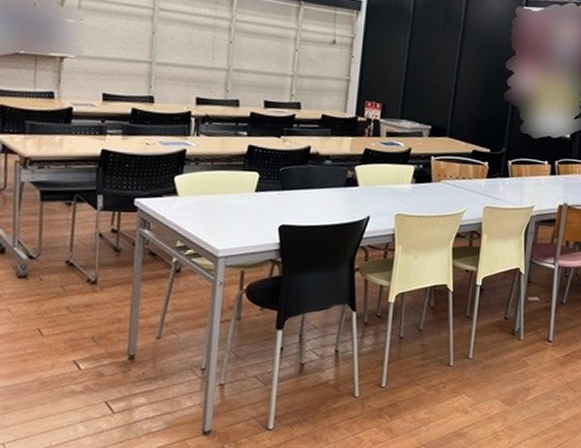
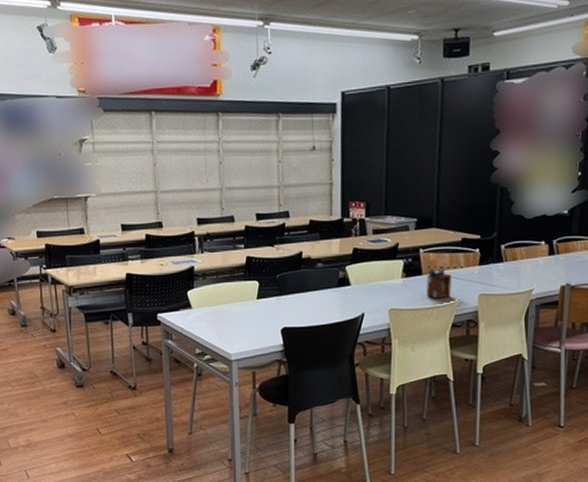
desk organizer: none [434,174,460,208] -> present [426,265,451,299]

